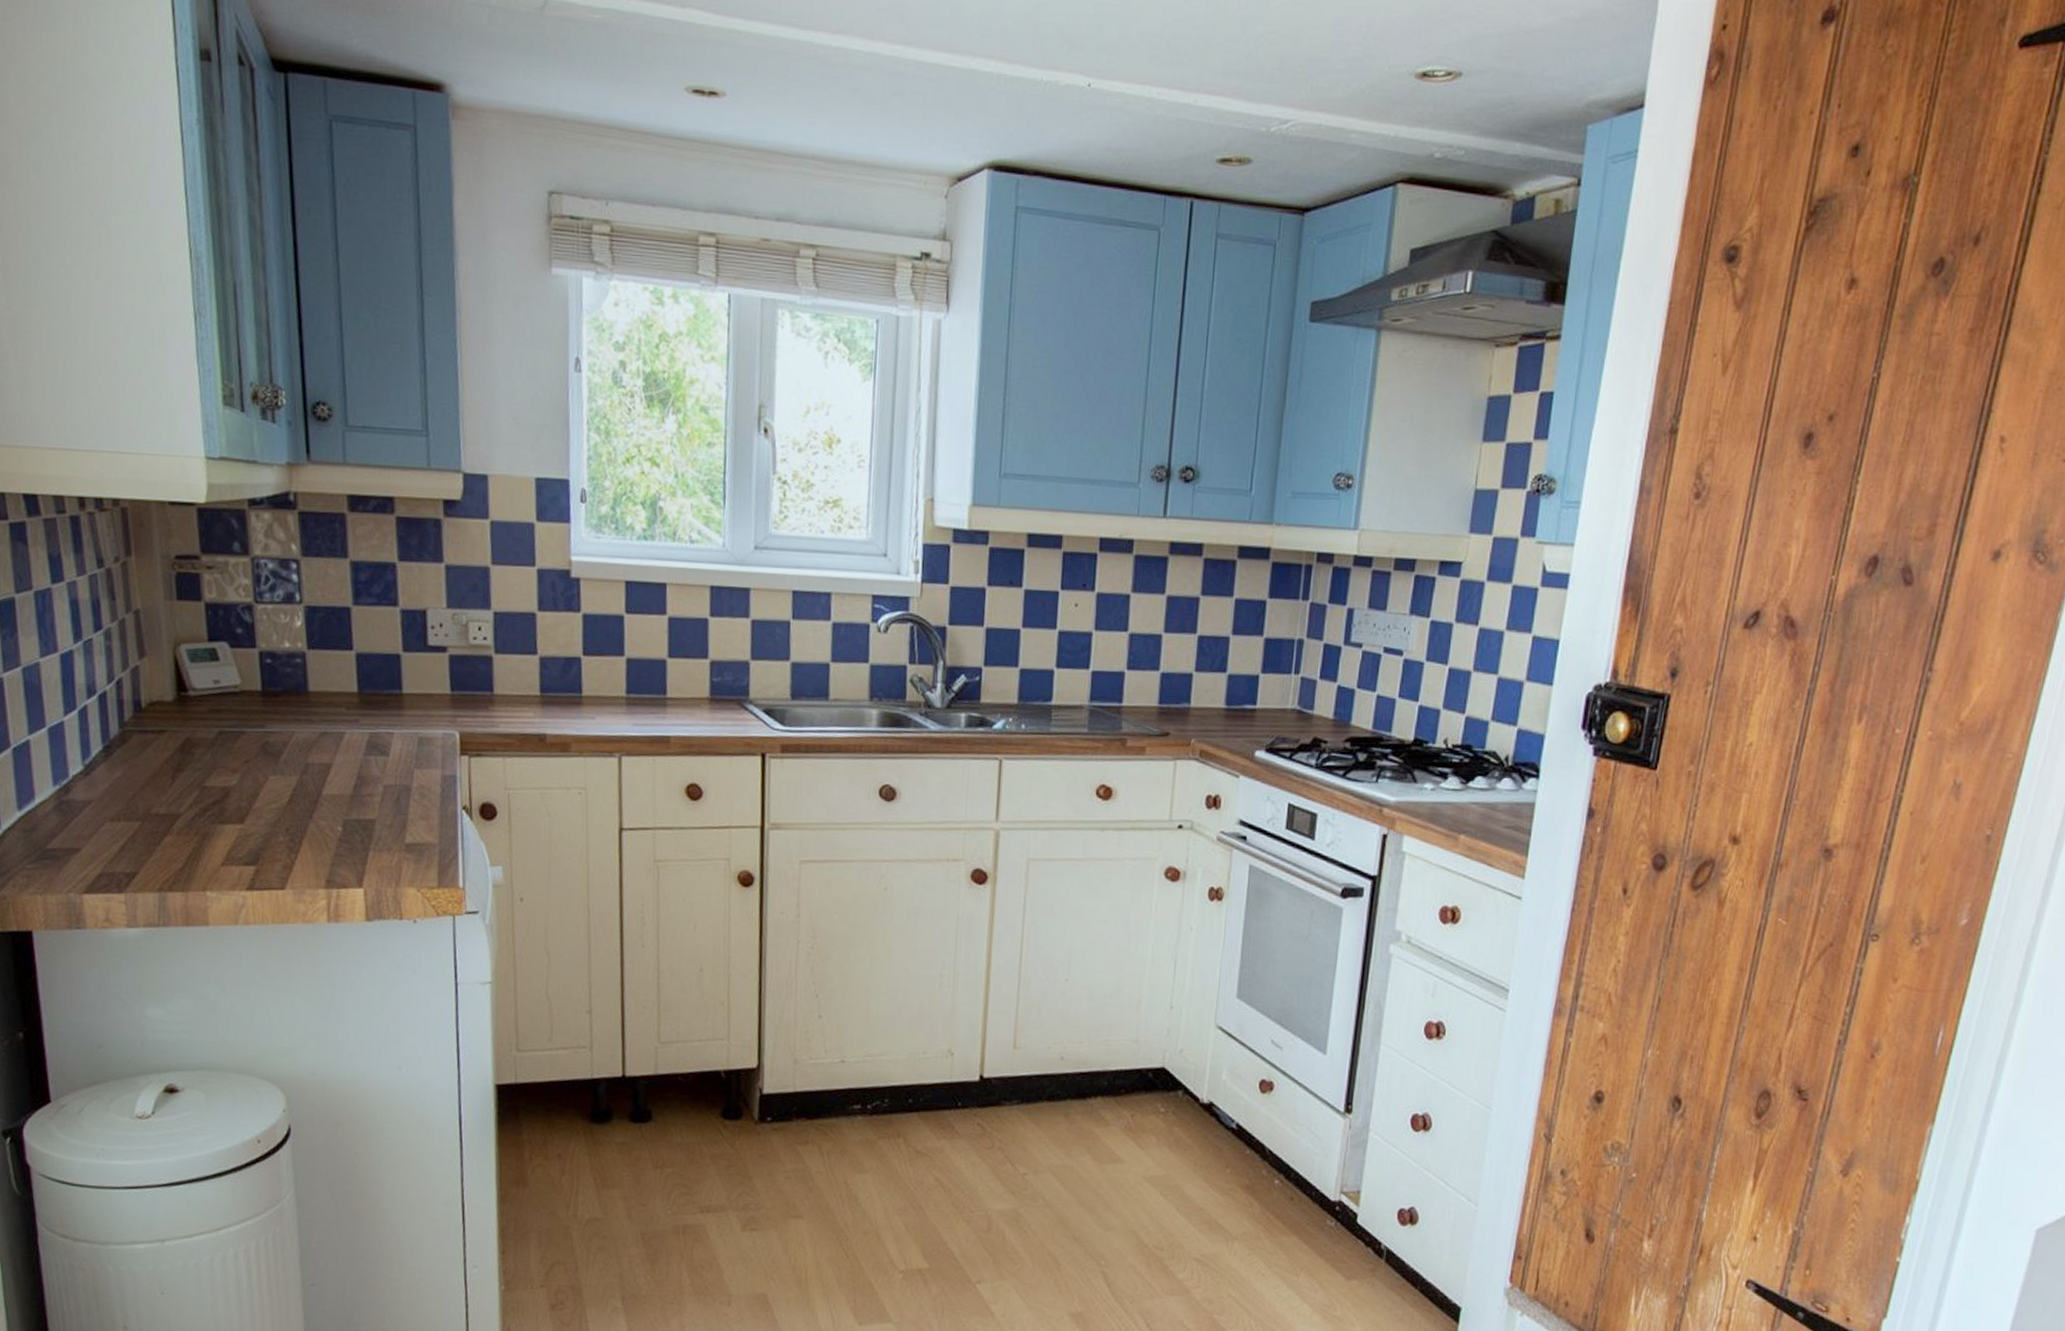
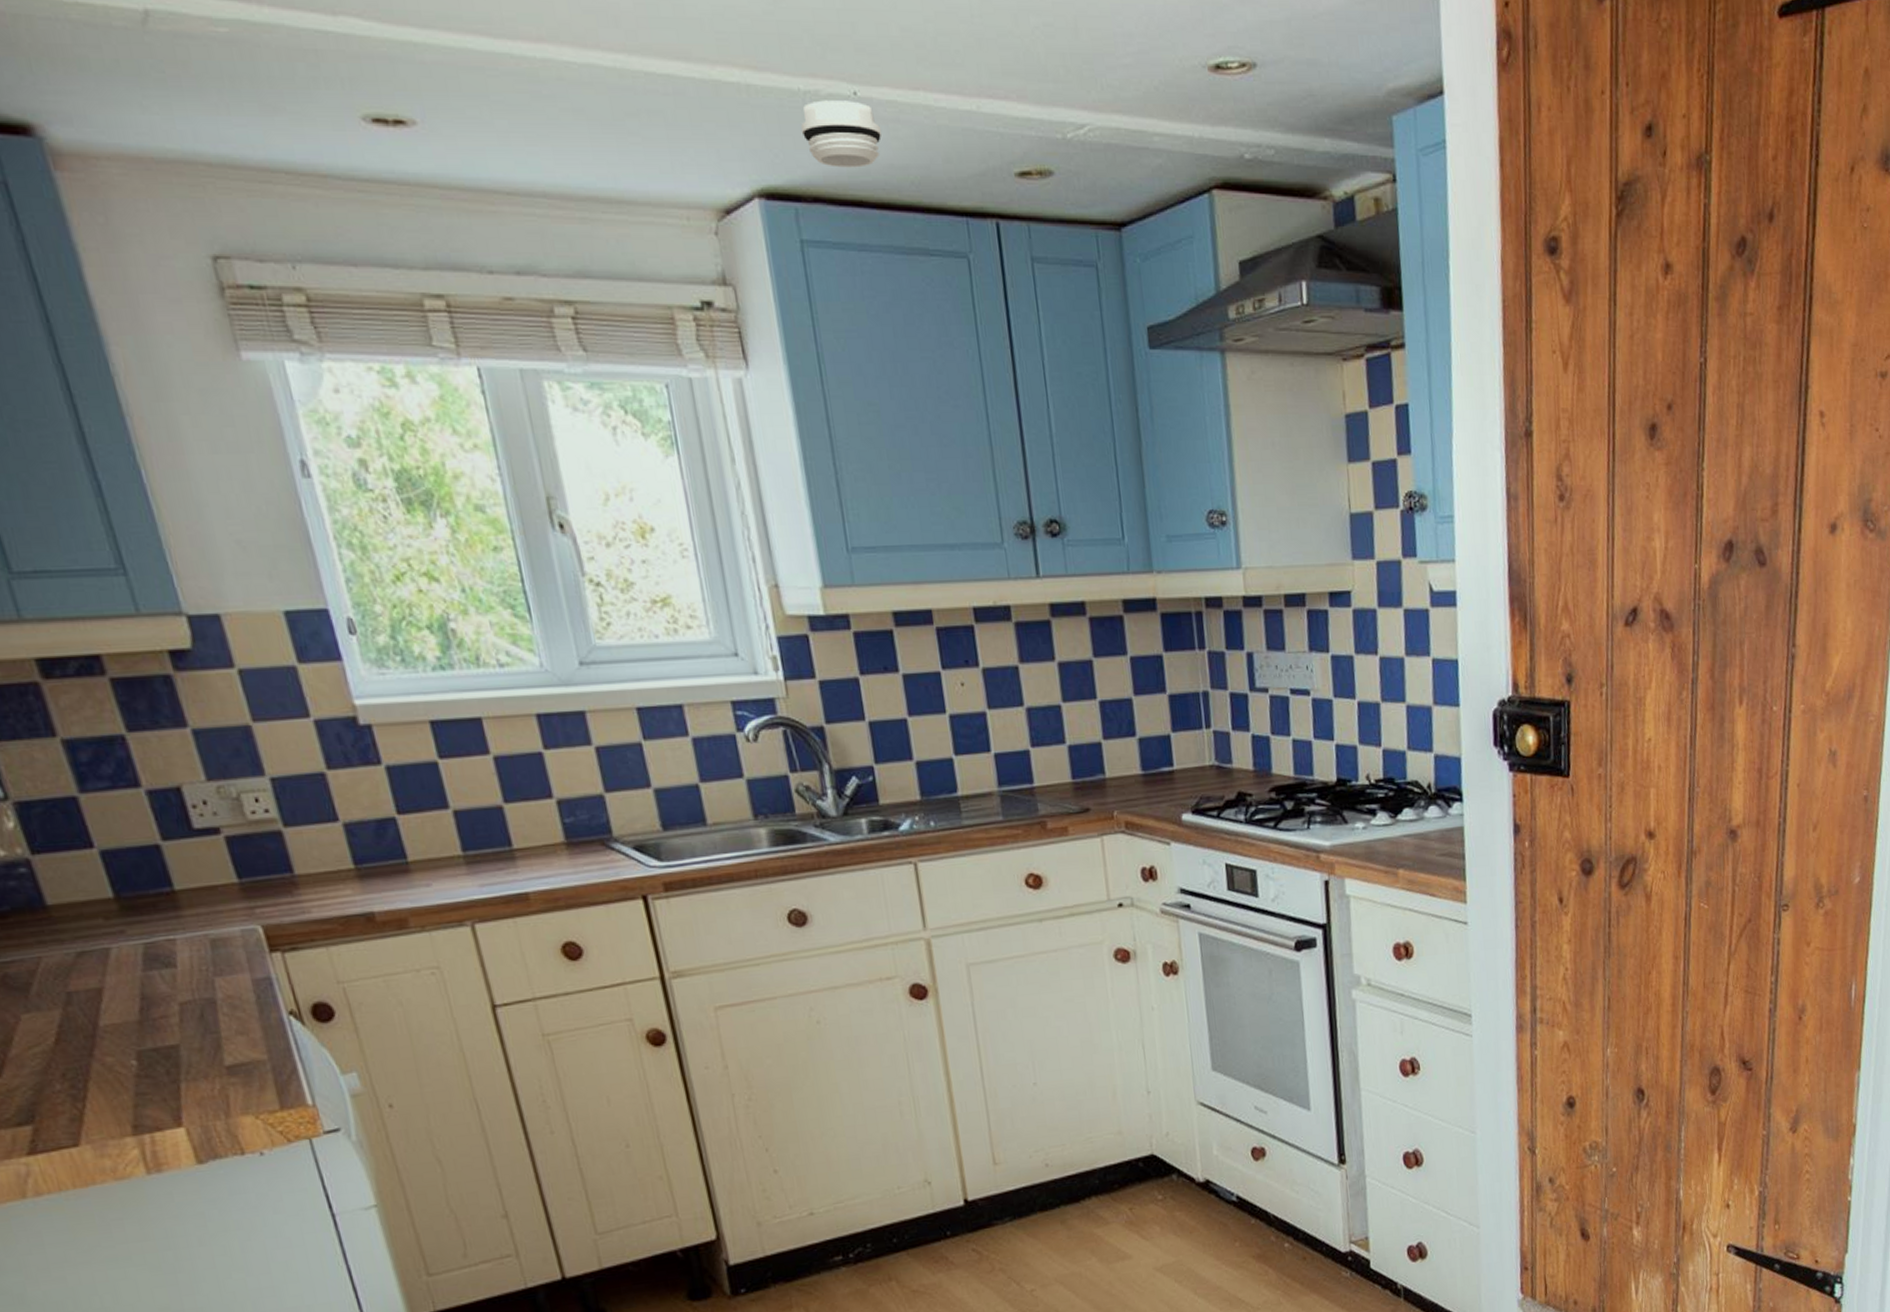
smoke detector: none [1036,89,1106,148] -> present [800,100,882,168]

